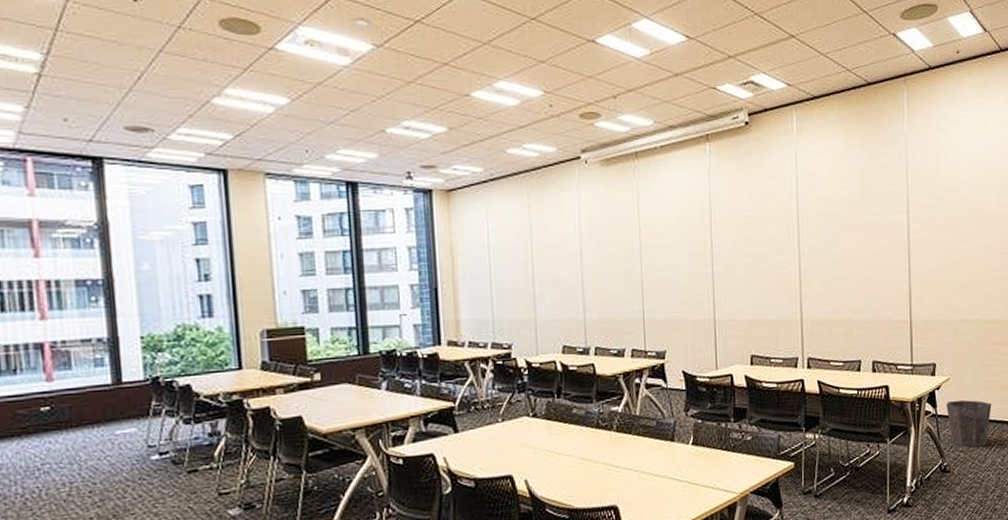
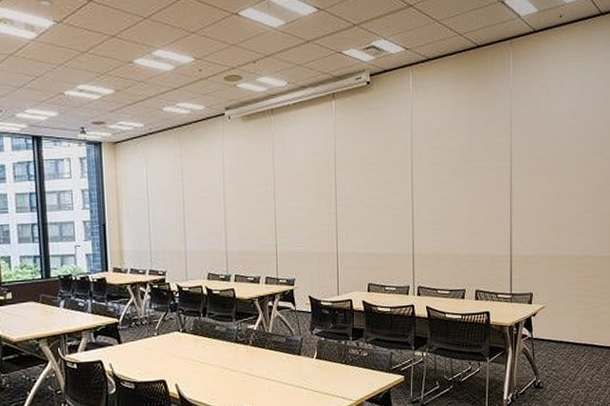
waste bin: present [945,399,992,447] -> none [541,325,583,367]

